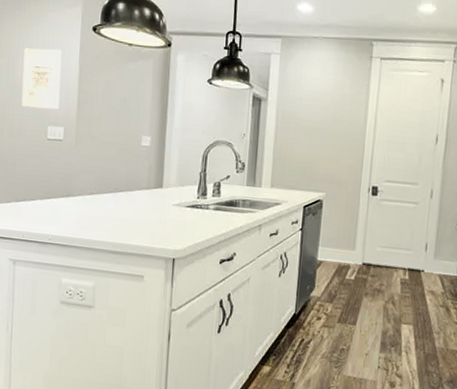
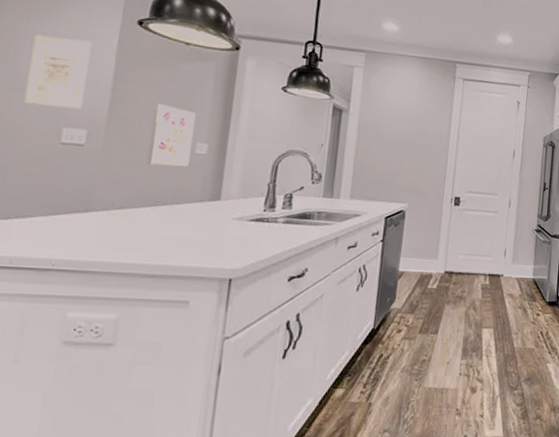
wall art: none [106,101,140,159] -> present [146,103,196,168]

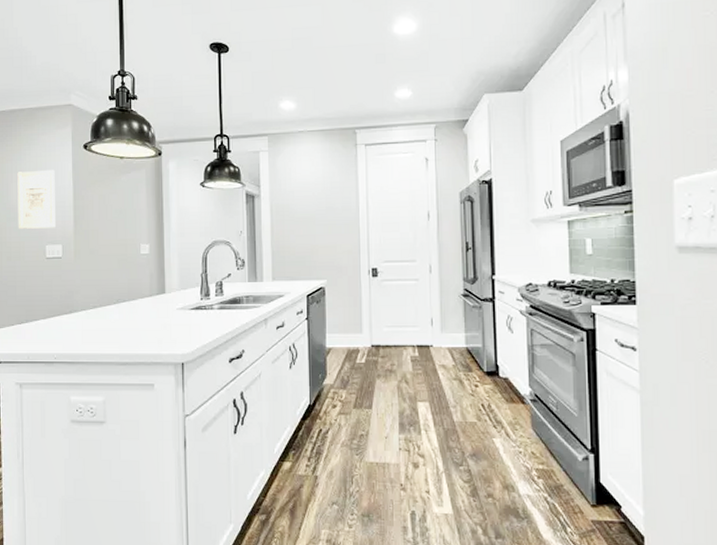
wall art: present [146,103,196,168] -> none [105,214,138,268]

